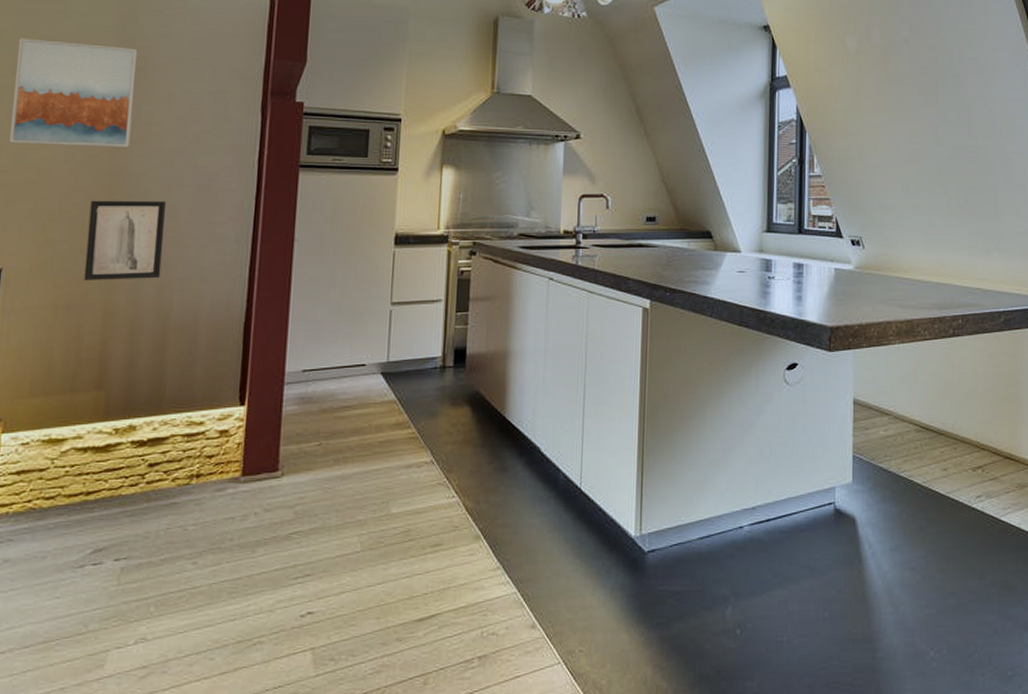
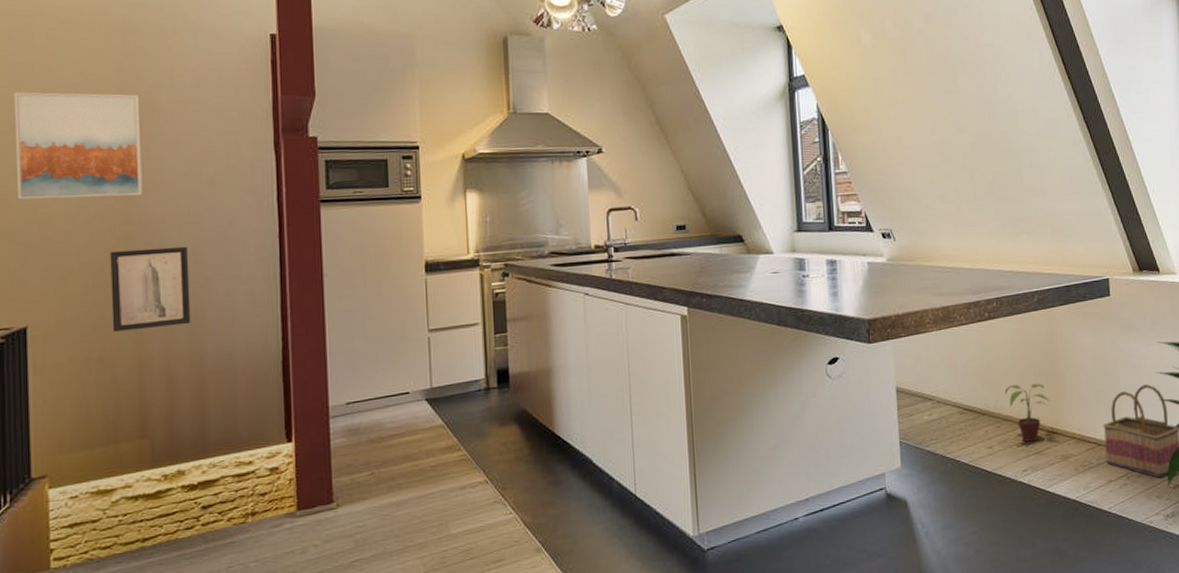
potted plant: none [963,406,1010,467] -> present [1004,383,1050,442]

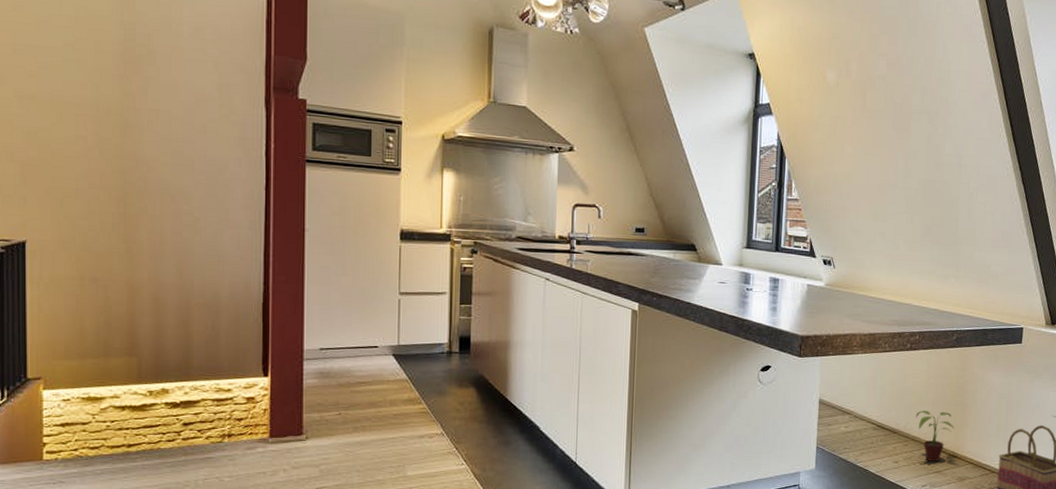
wall art: present [13,92,143,200] -> none [17,17,139,133]
wall art: present [110,246,191,332] -> none [106,181,180,259]

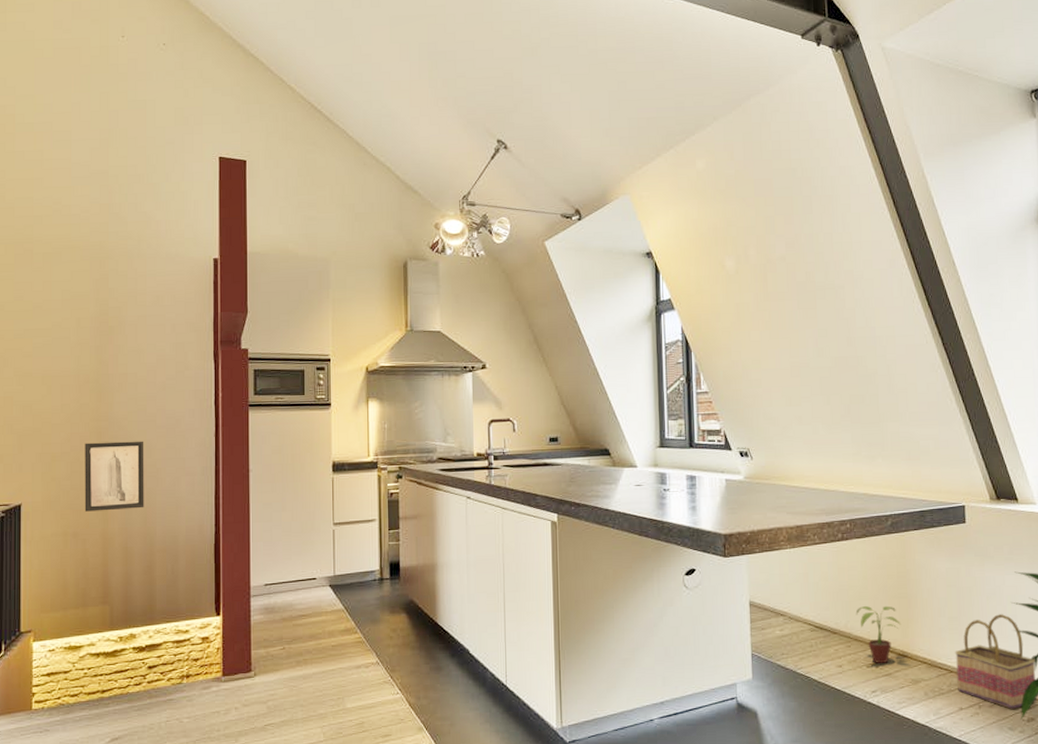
wall art: none [106,181,180,259] -> present [84,441,144,512]

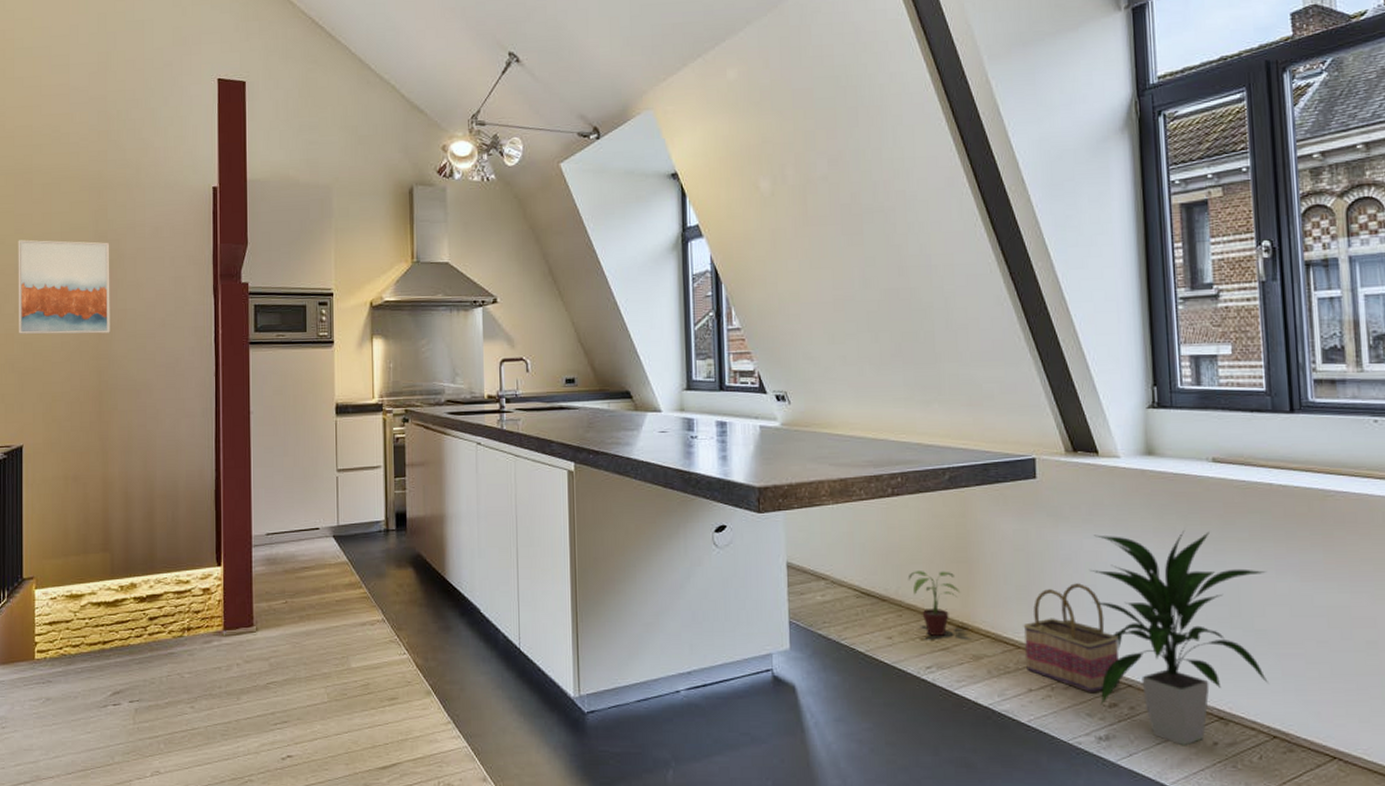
wall art: none [17,306,111,397] -> present [18,239,110,335]
wall art: present [84,441,144,512] -> none [85,380,144,454]

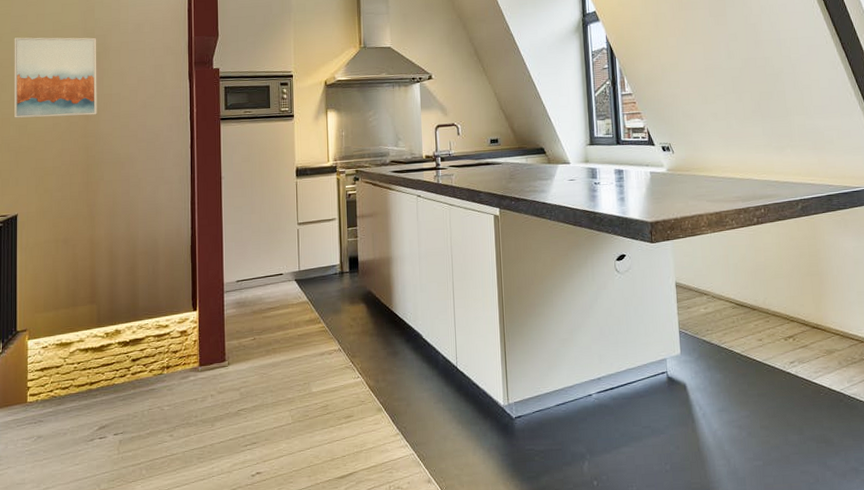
potted plant: present [907,571,961,636] -> none [772,283,815,336]

